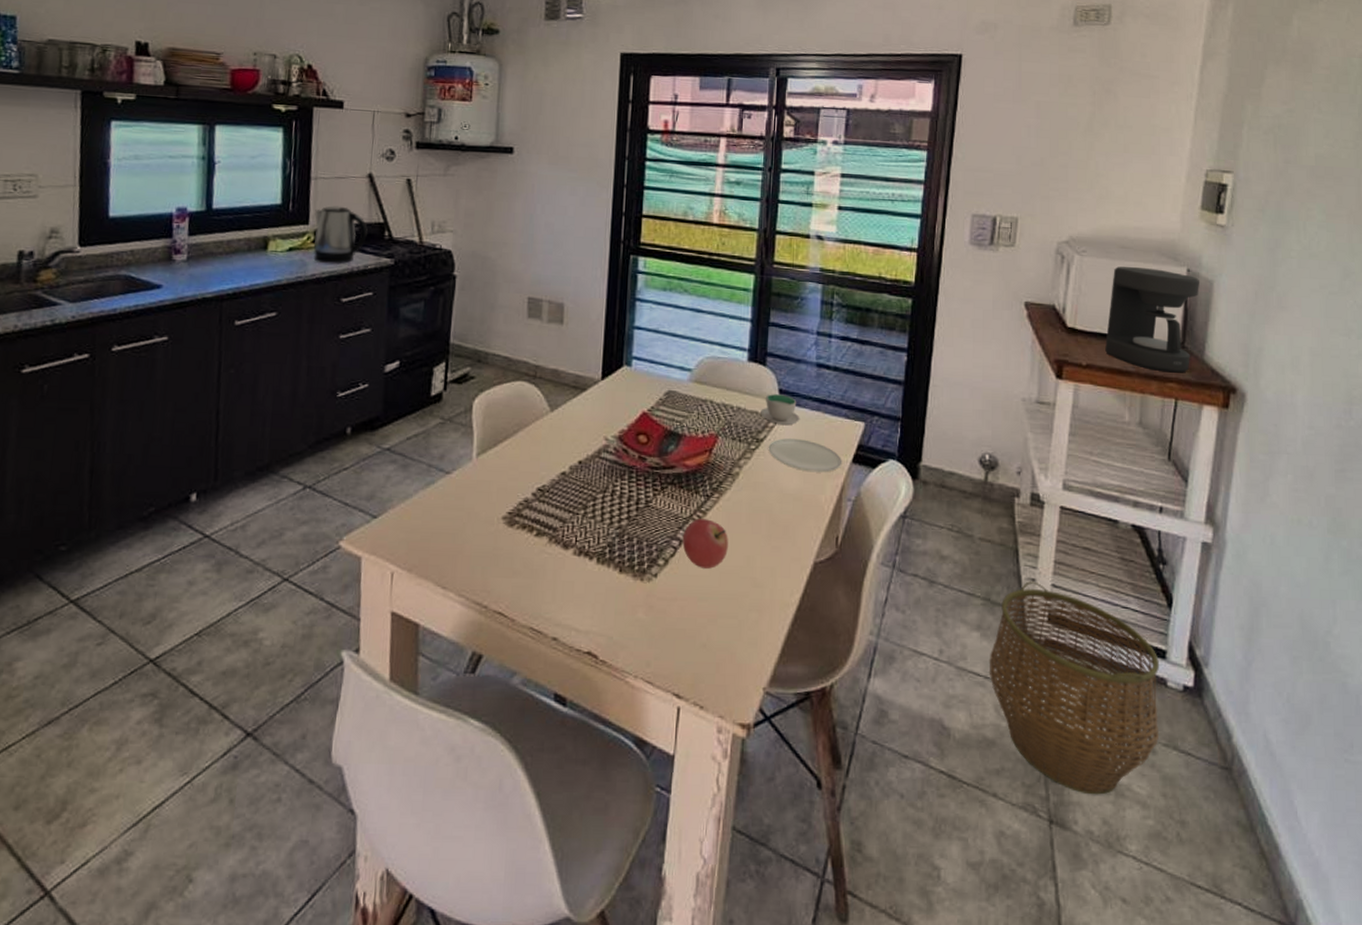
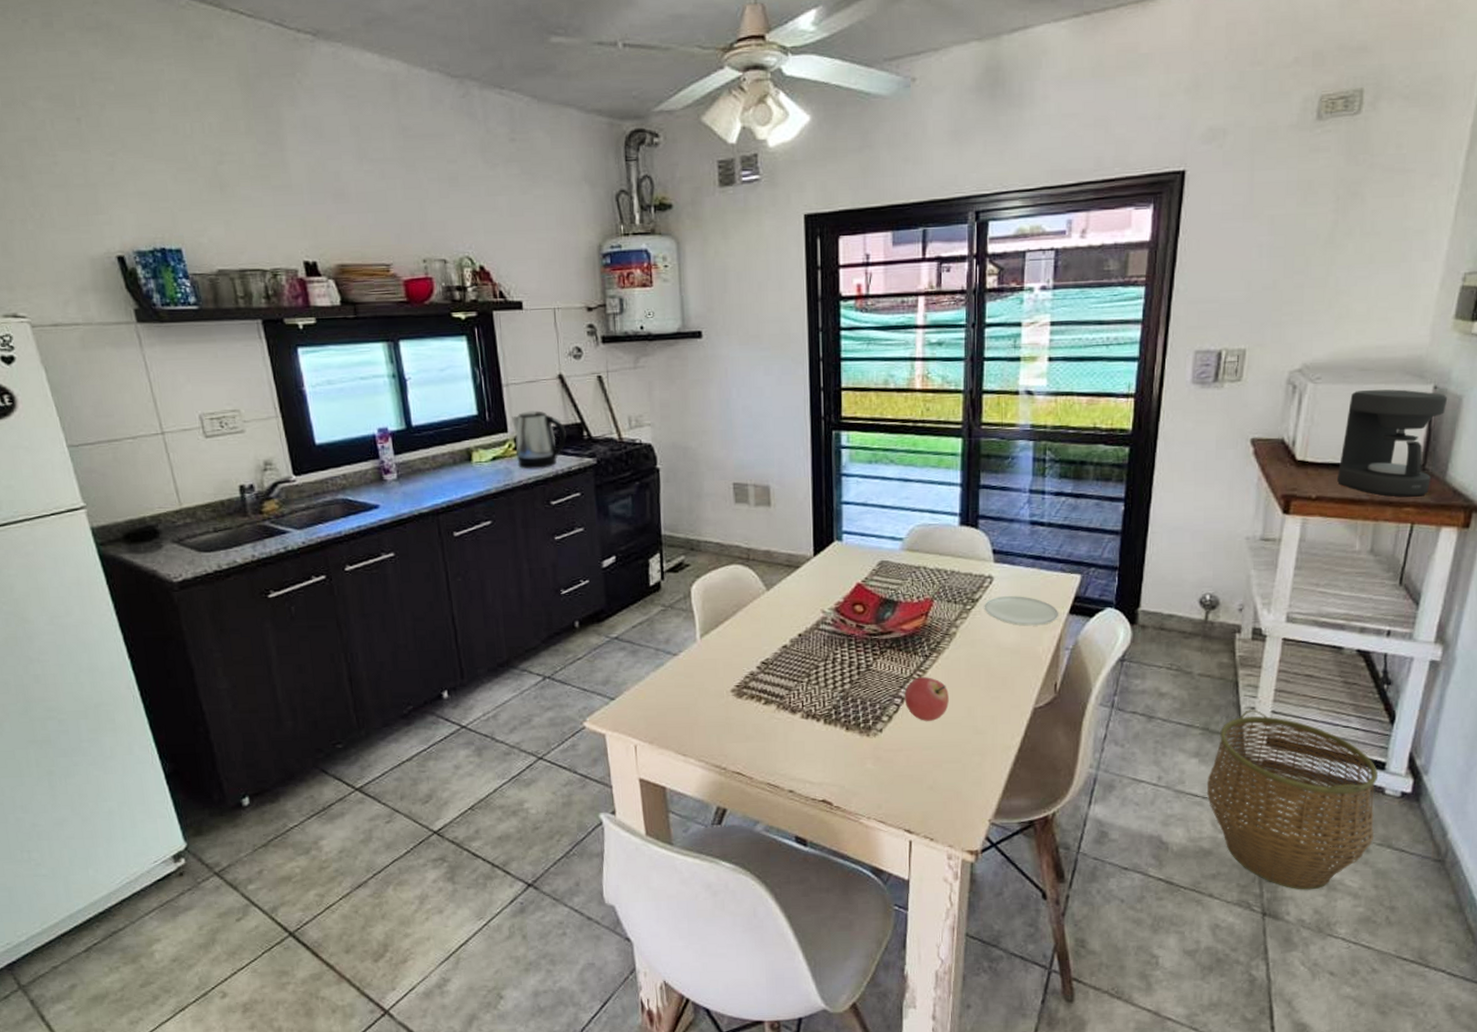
cup: present [760,394,800,425] -> none [975,555,1015,584]

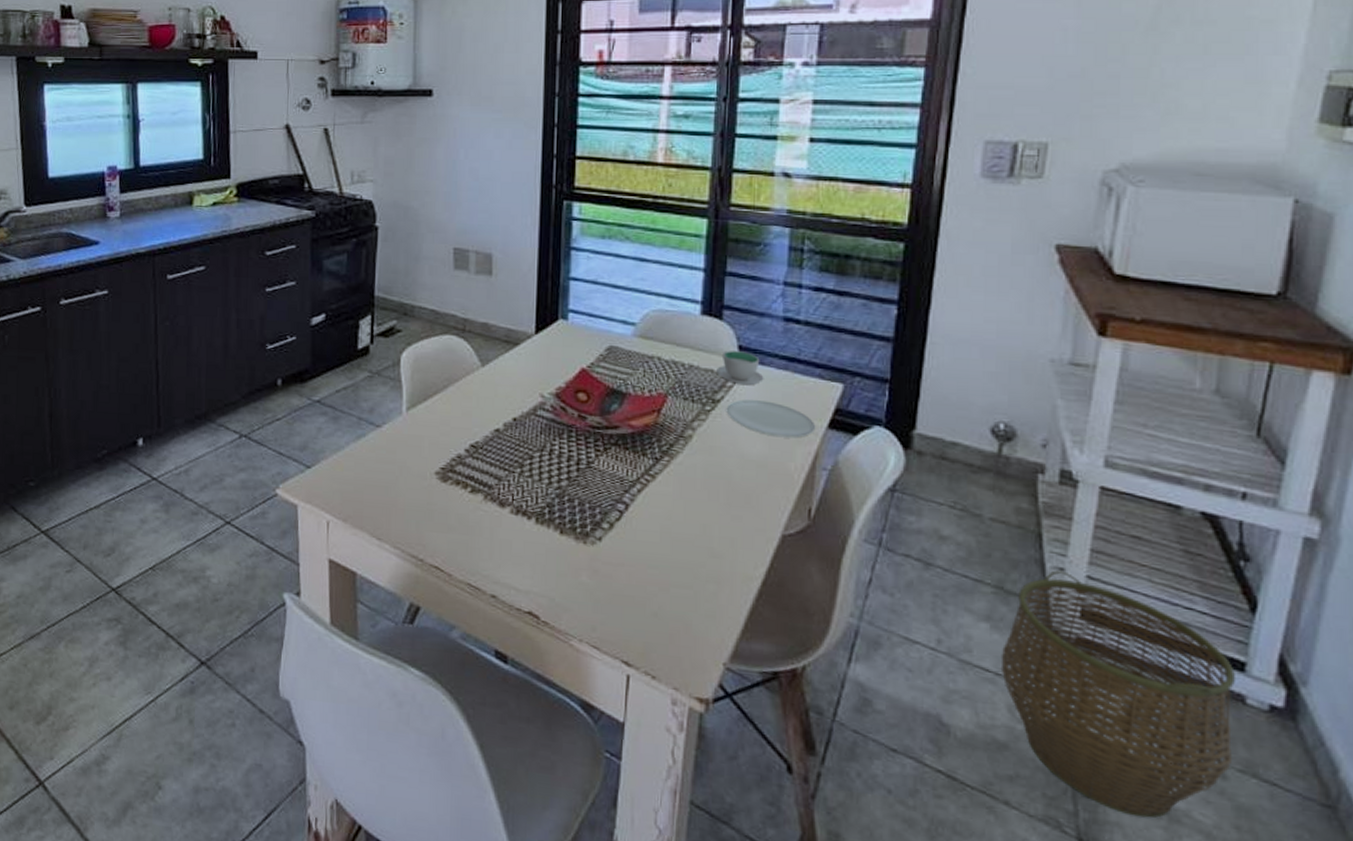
kettle: present [512,410,567,470] -> none [235,159,287,218]
fruit: present [904,677,949,721] -> none [629,482,681,536]
cup: none [975,555,1015,584] -> present [717,351,764,385]
coffee maker: present [1337,389,1447,497] -> none [1169,198,1313,330]

